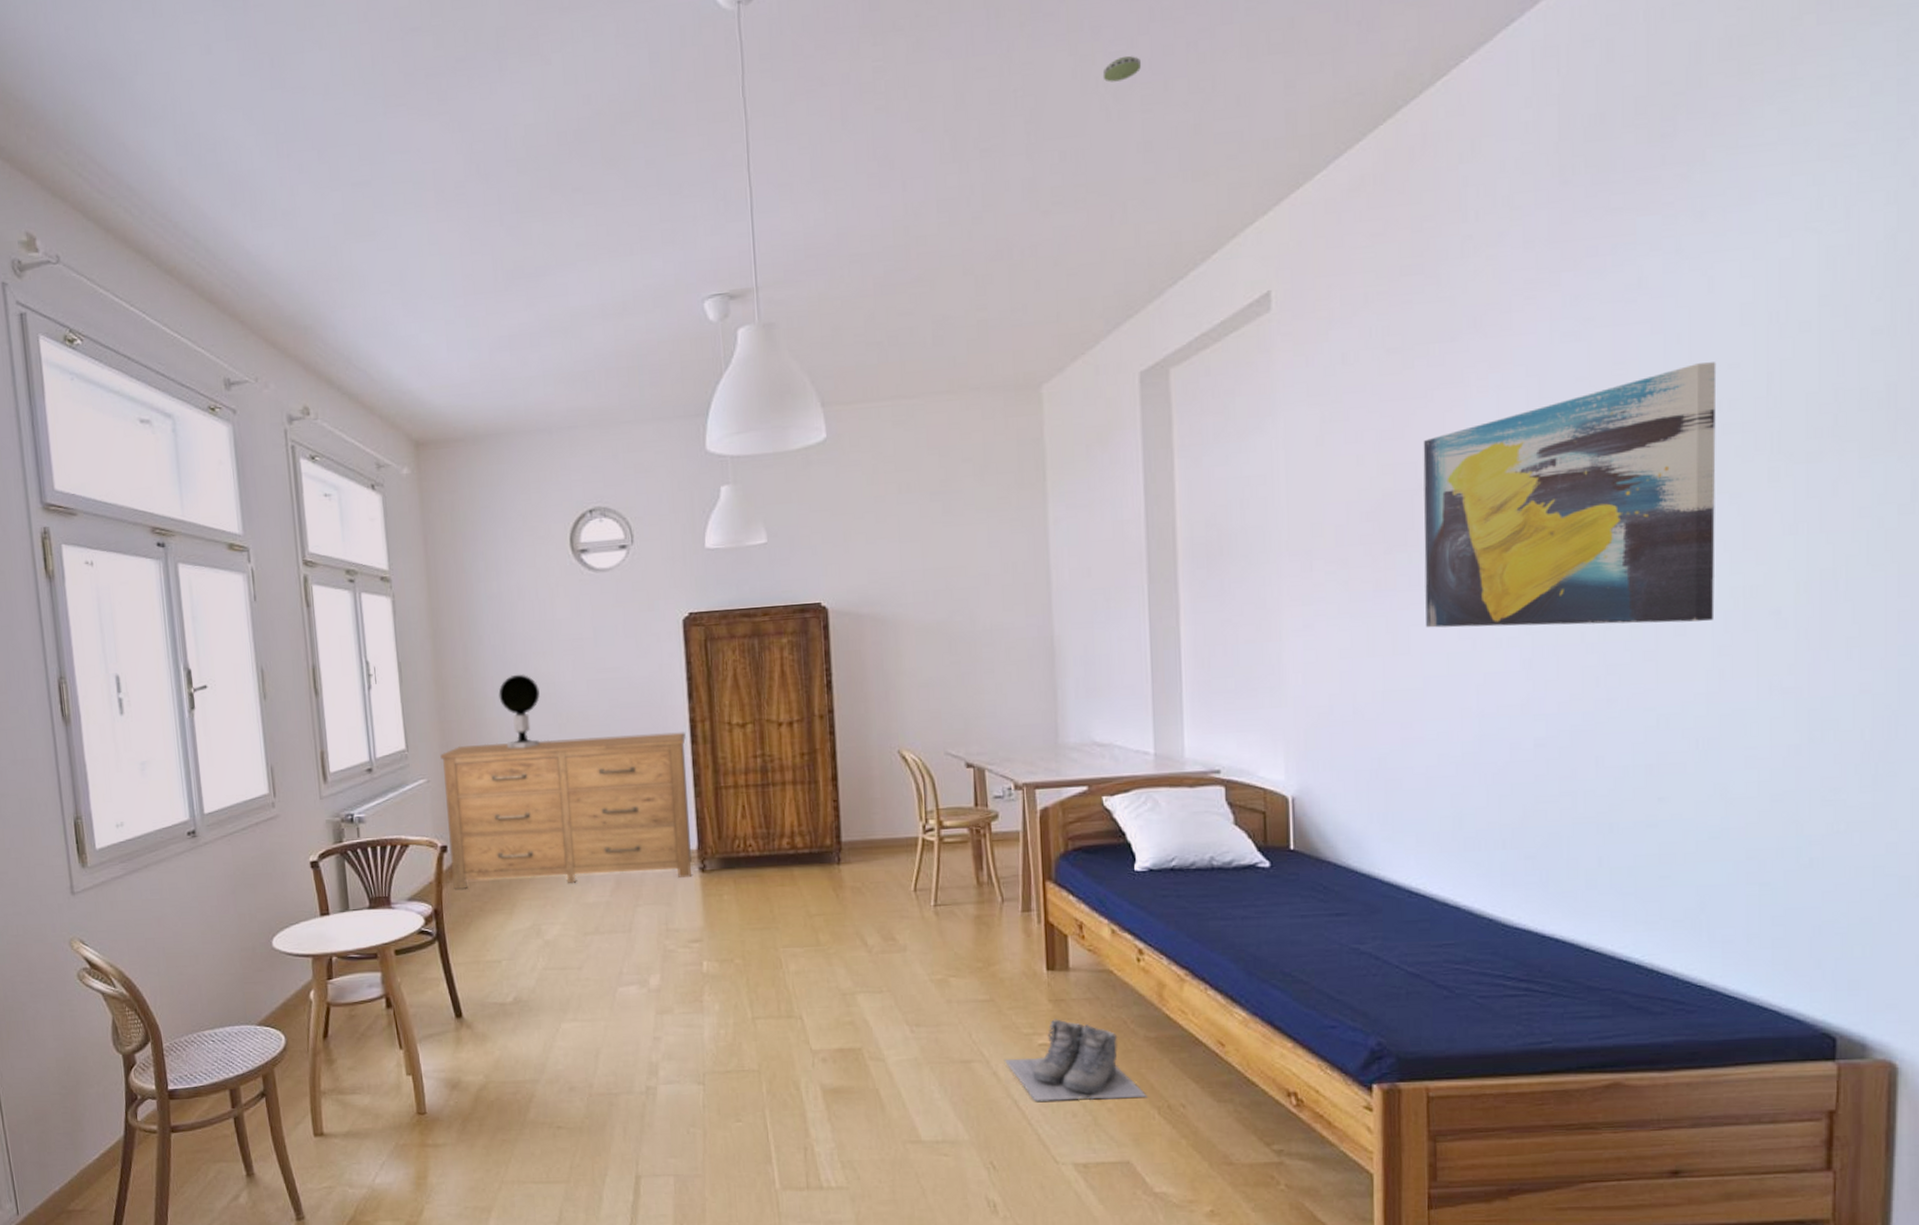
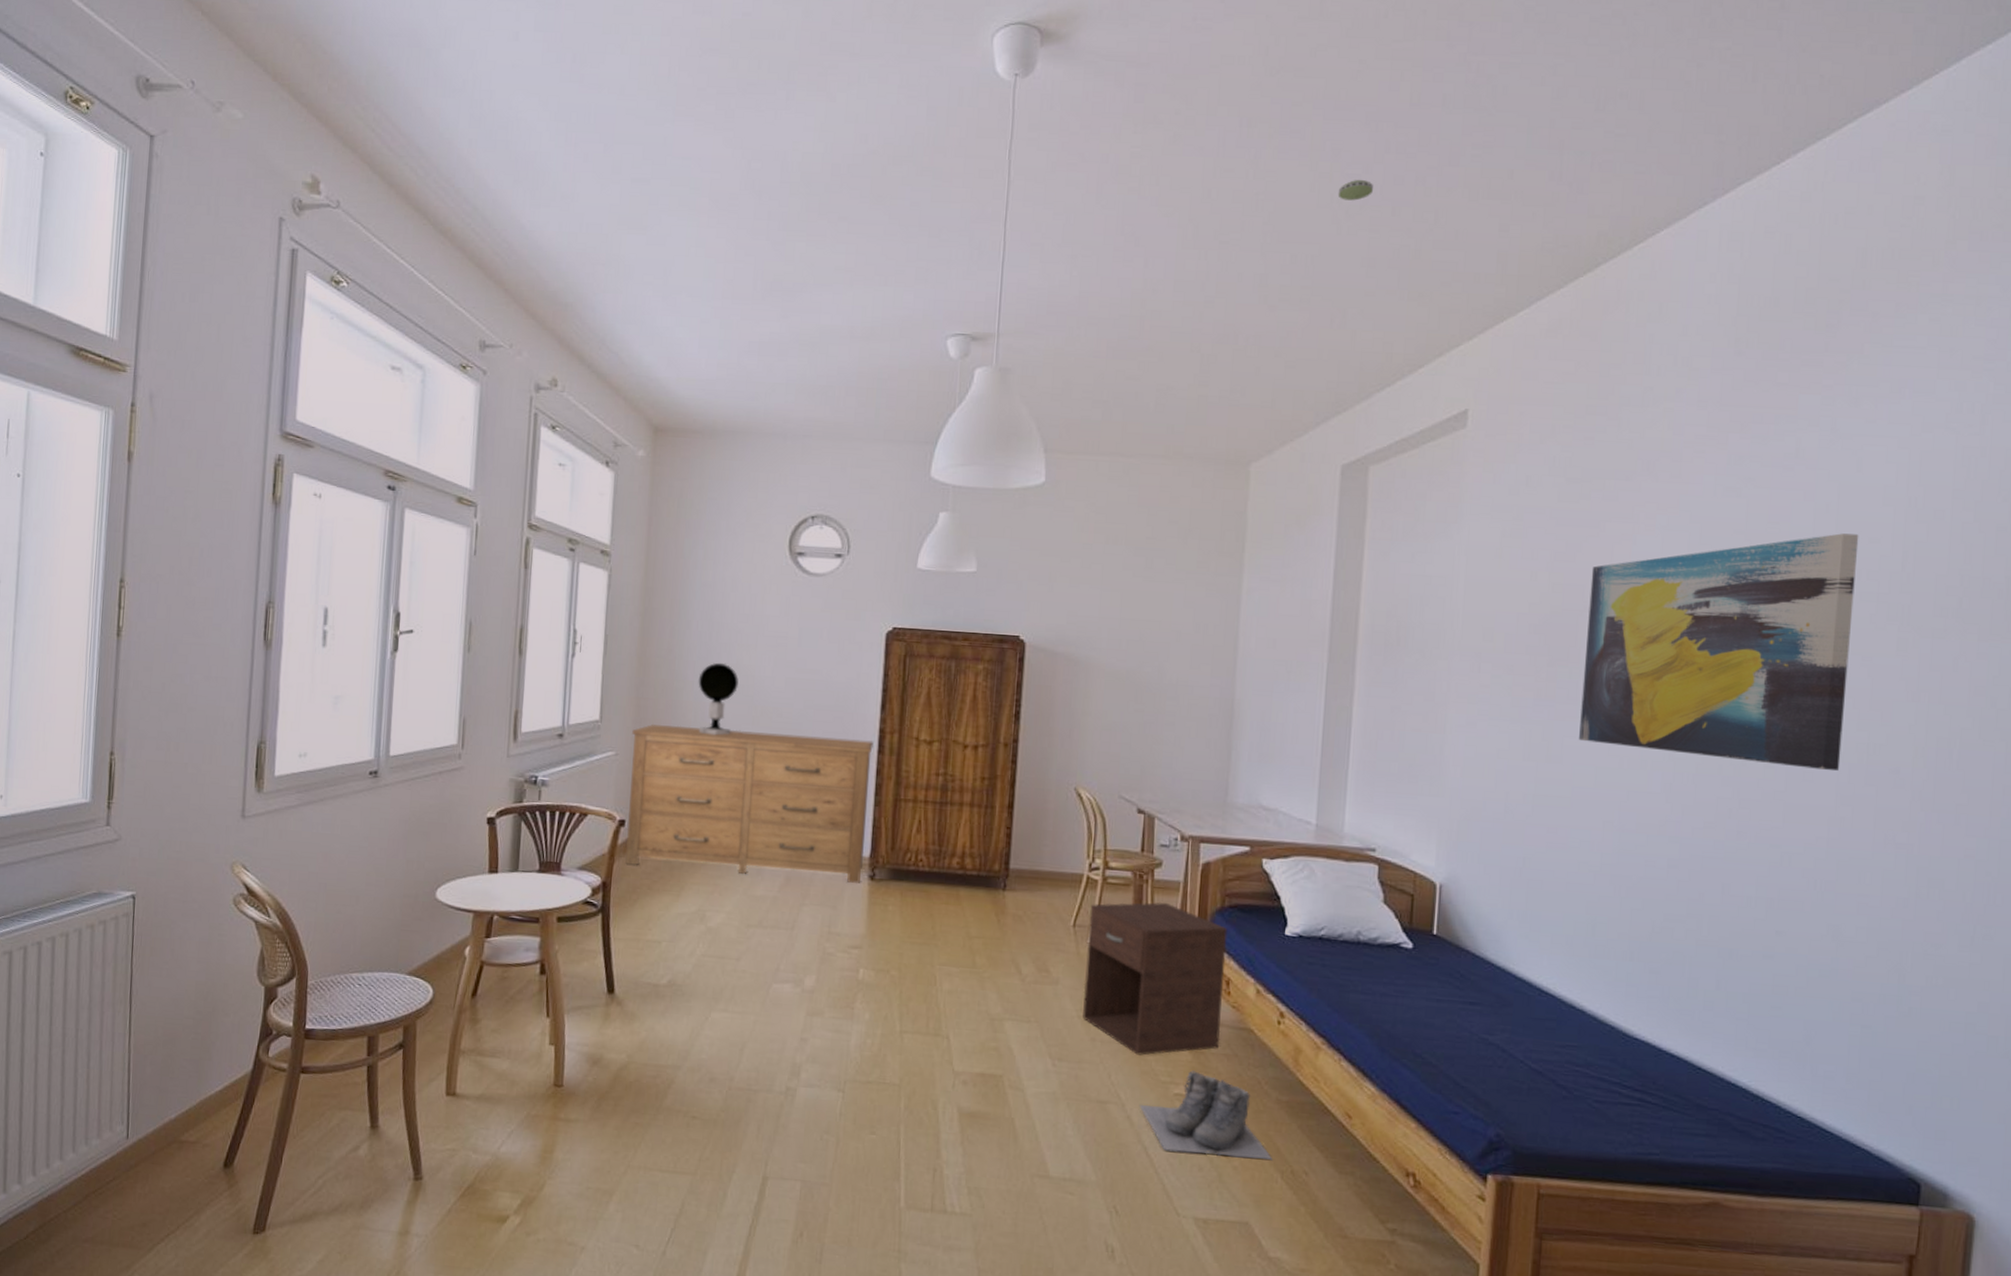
nightstand: none [929,854,1080,1011] -> present [1083,901,1228,1056]

